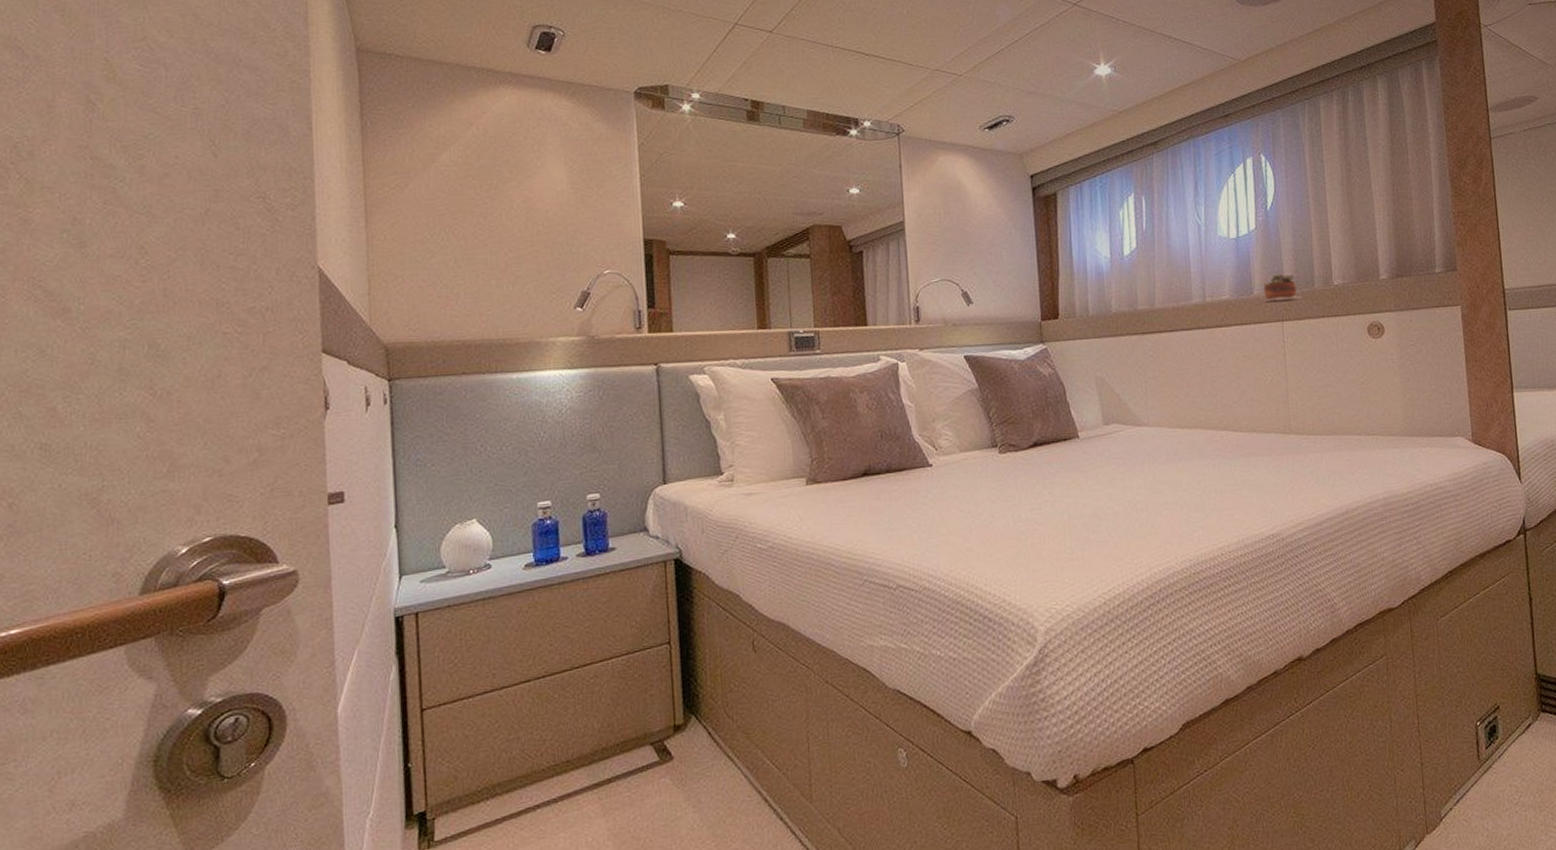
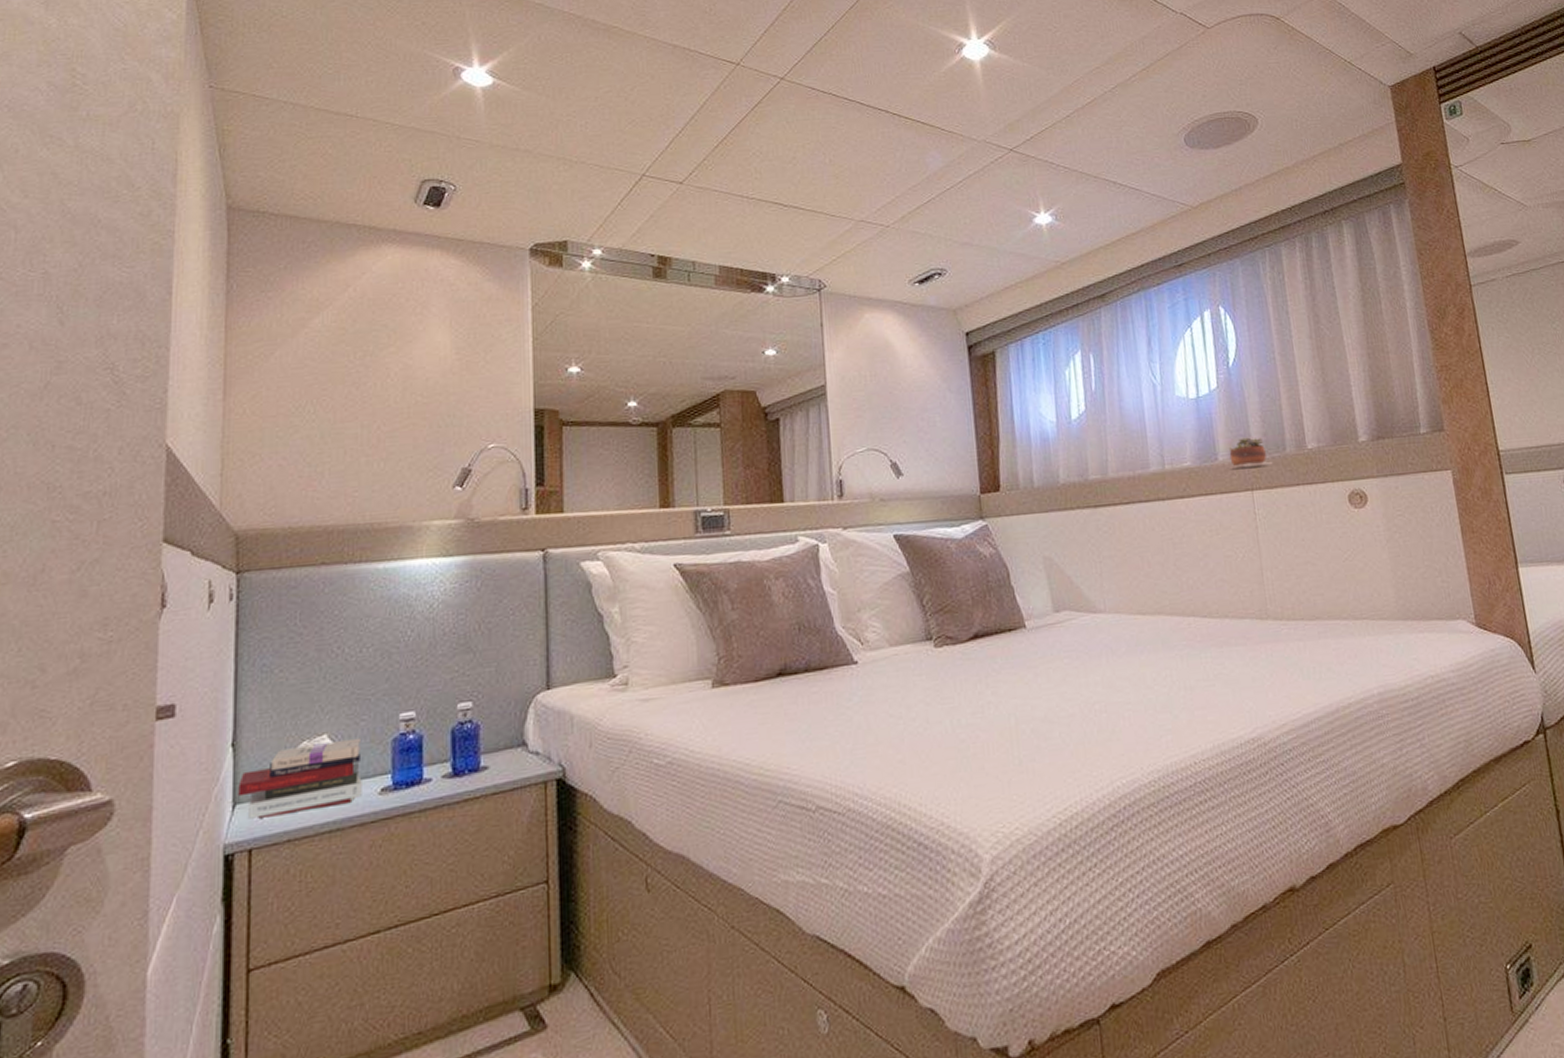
books: none [403,522,509,588] -> present [238,737,362,819]

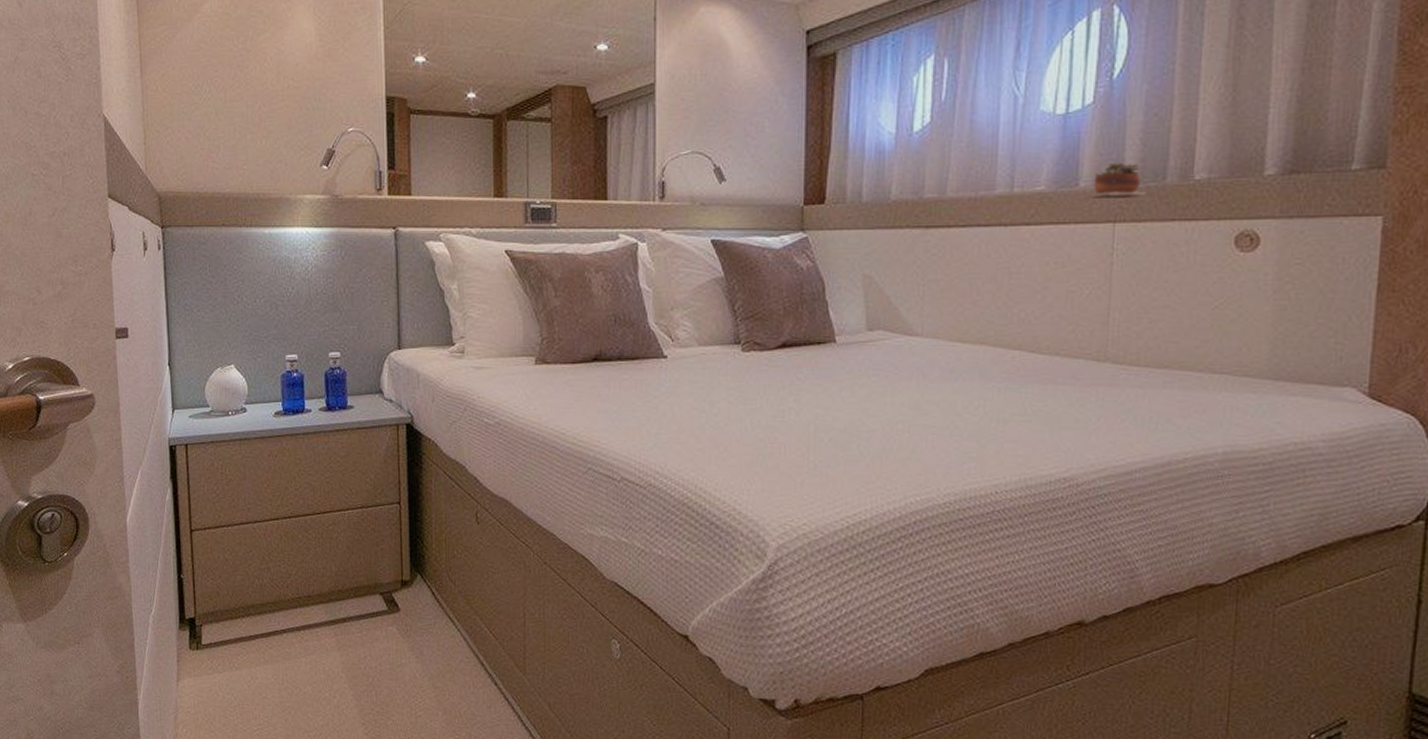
books: present [238,737,362,819] -> none [175,370,261,422]

